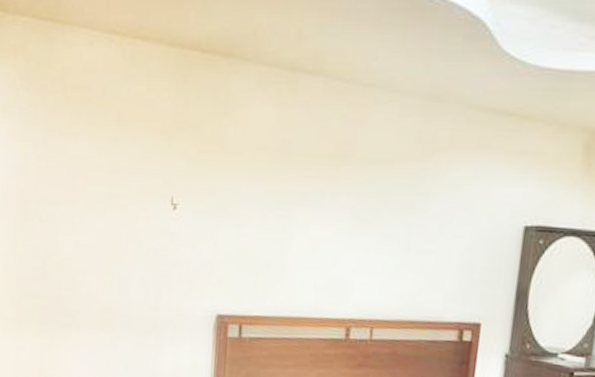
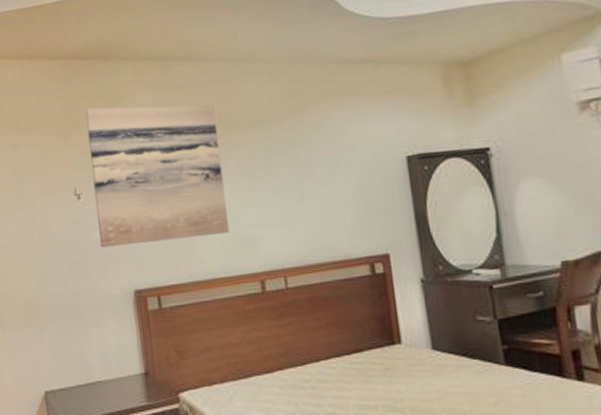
wall art: none [190,110,336,273] -> present [86,104,230,248]

